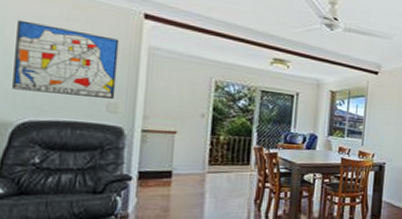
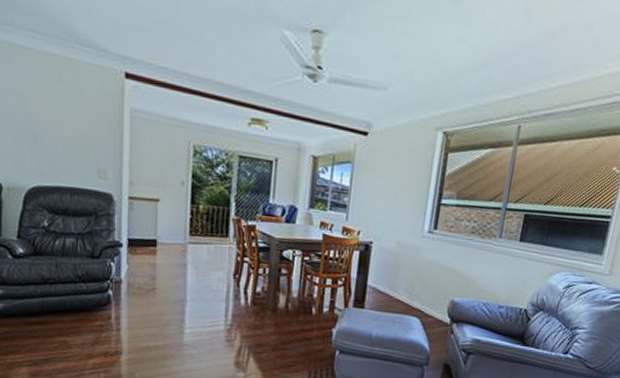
wall art: present [13,19,120,99] -> none [20,85,105,165]

